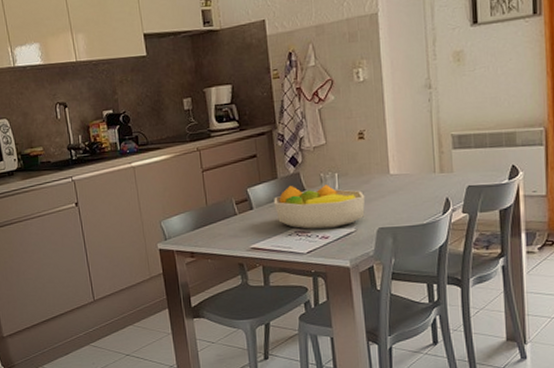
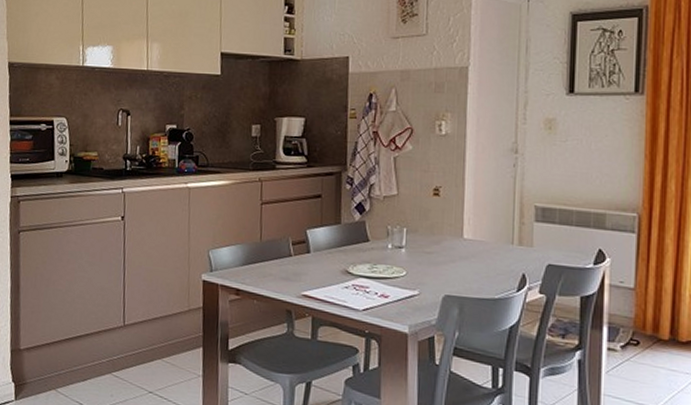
fruit bowl: present [274,185,365,229] -> none [333,233,434,287]

